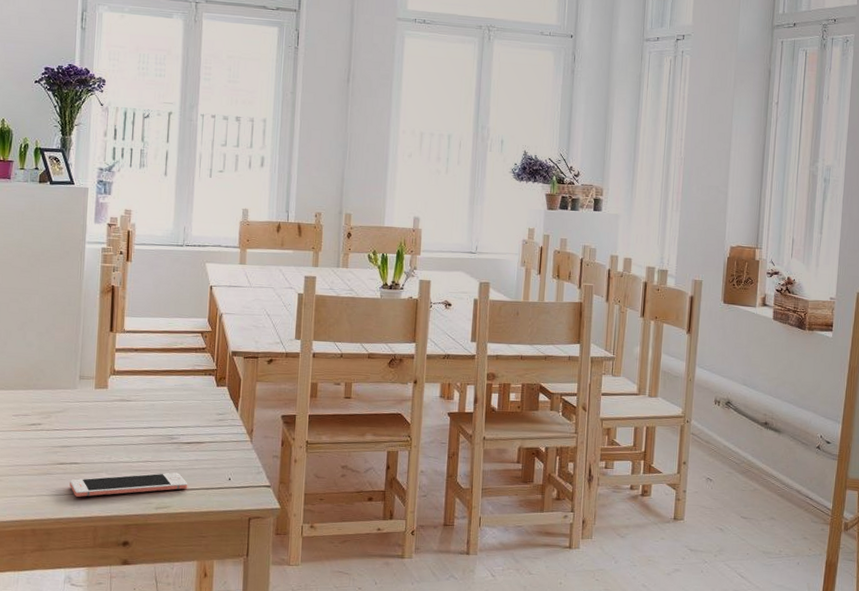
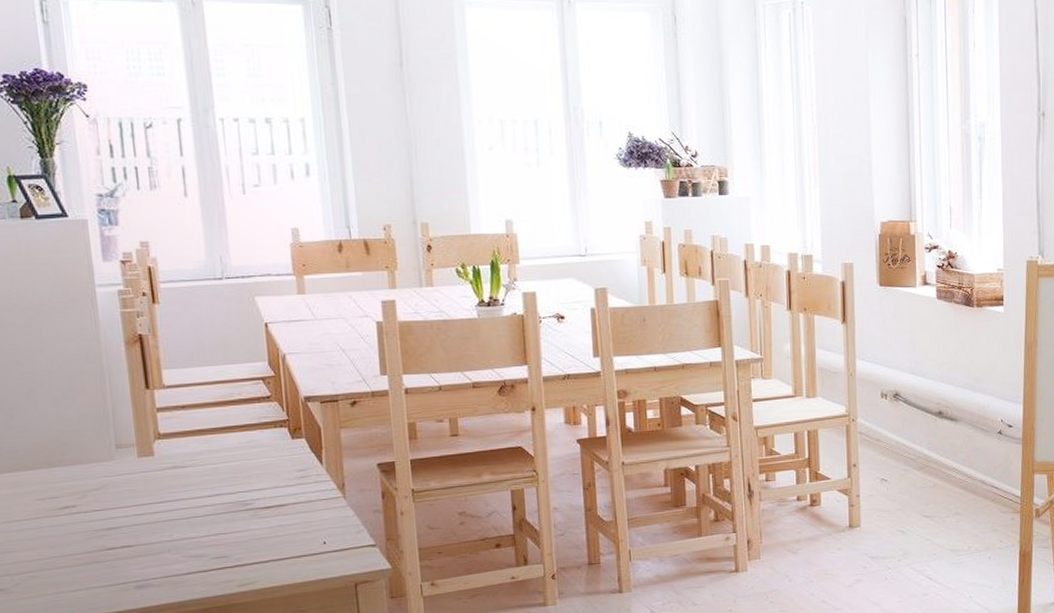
cell phone: present [70,472,188,497] -> none [125,543,275,584]

